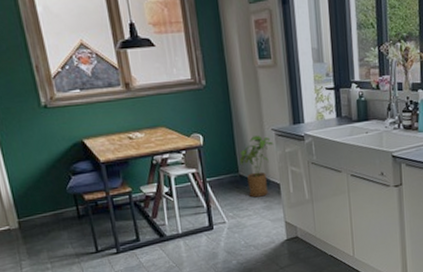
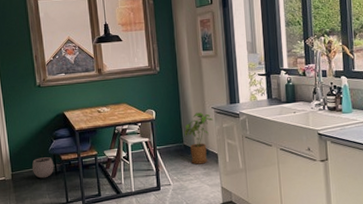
plant pot: none [45,192,76,225] -> present [32,152,54,179]

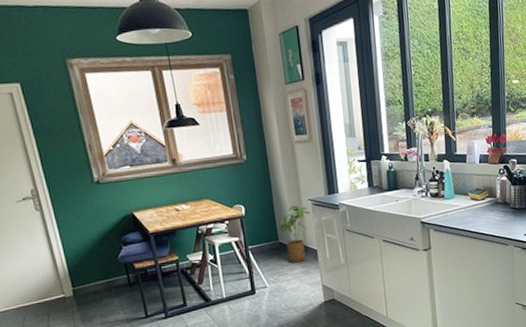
plant pot: present [32,152,54,179] -> none [98,261,127,292]

